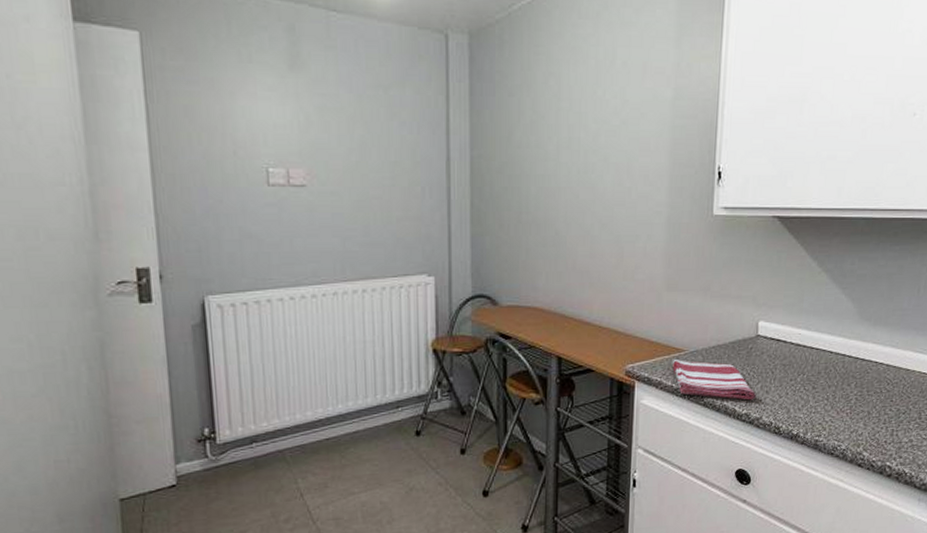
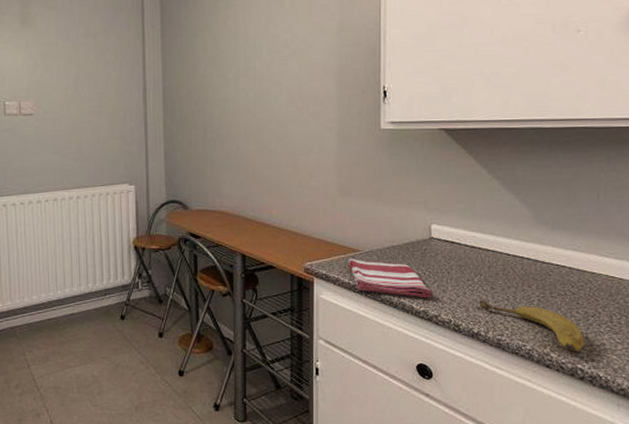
fruit: none [800,400,895,449] -> present [479,300,585,351]

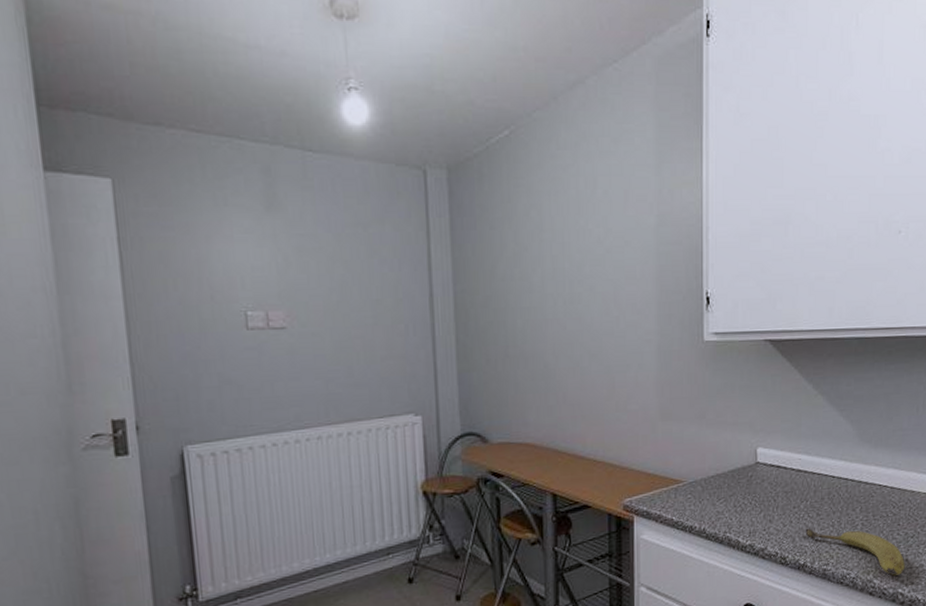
dish towel: present [349,259,434,298] -> none [672,491,760,531]

